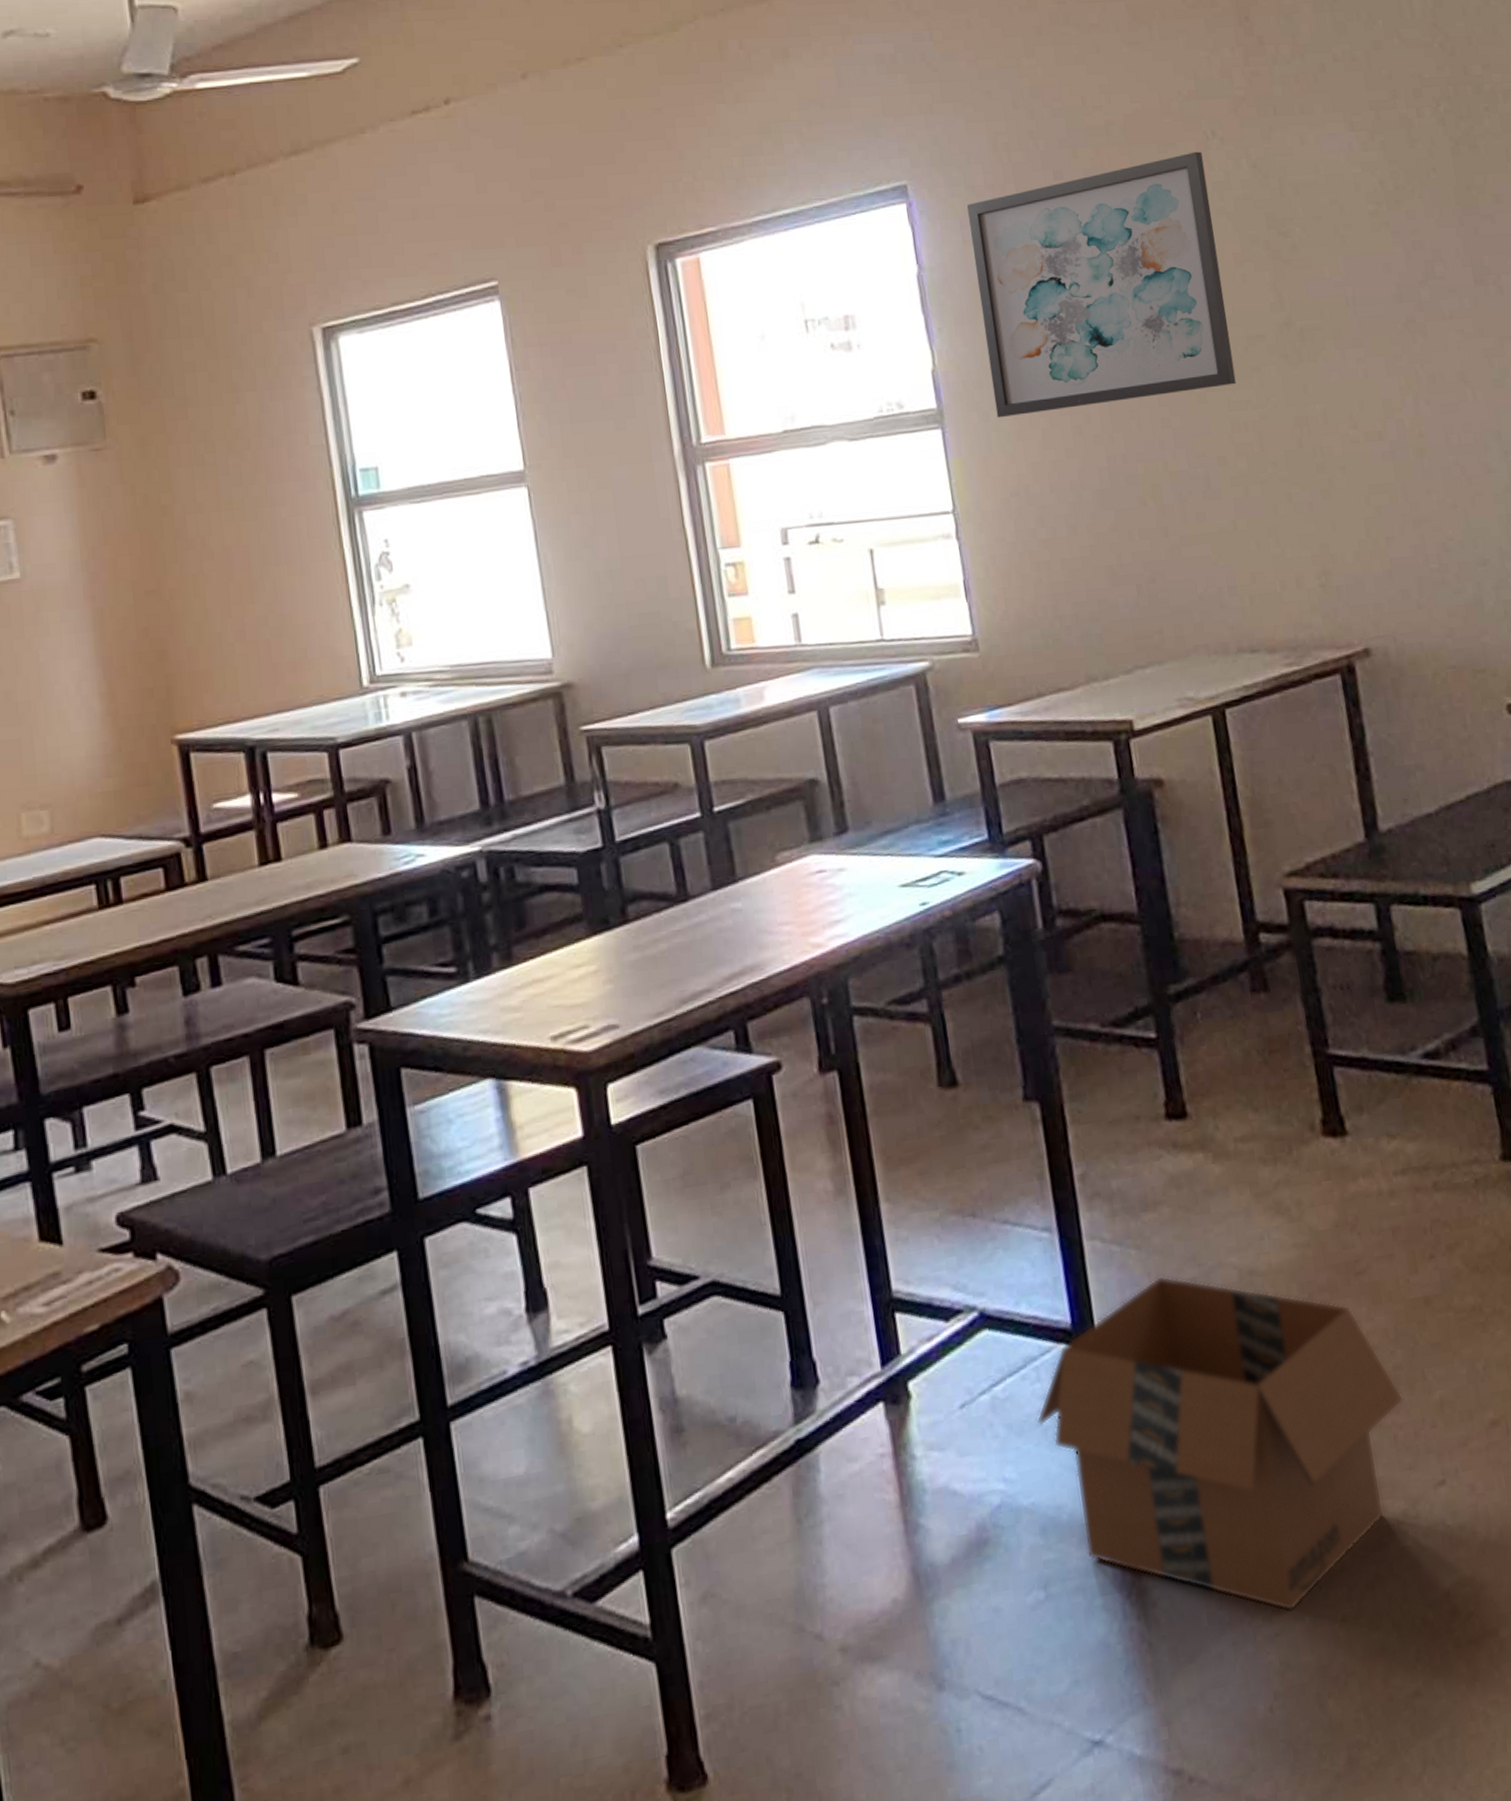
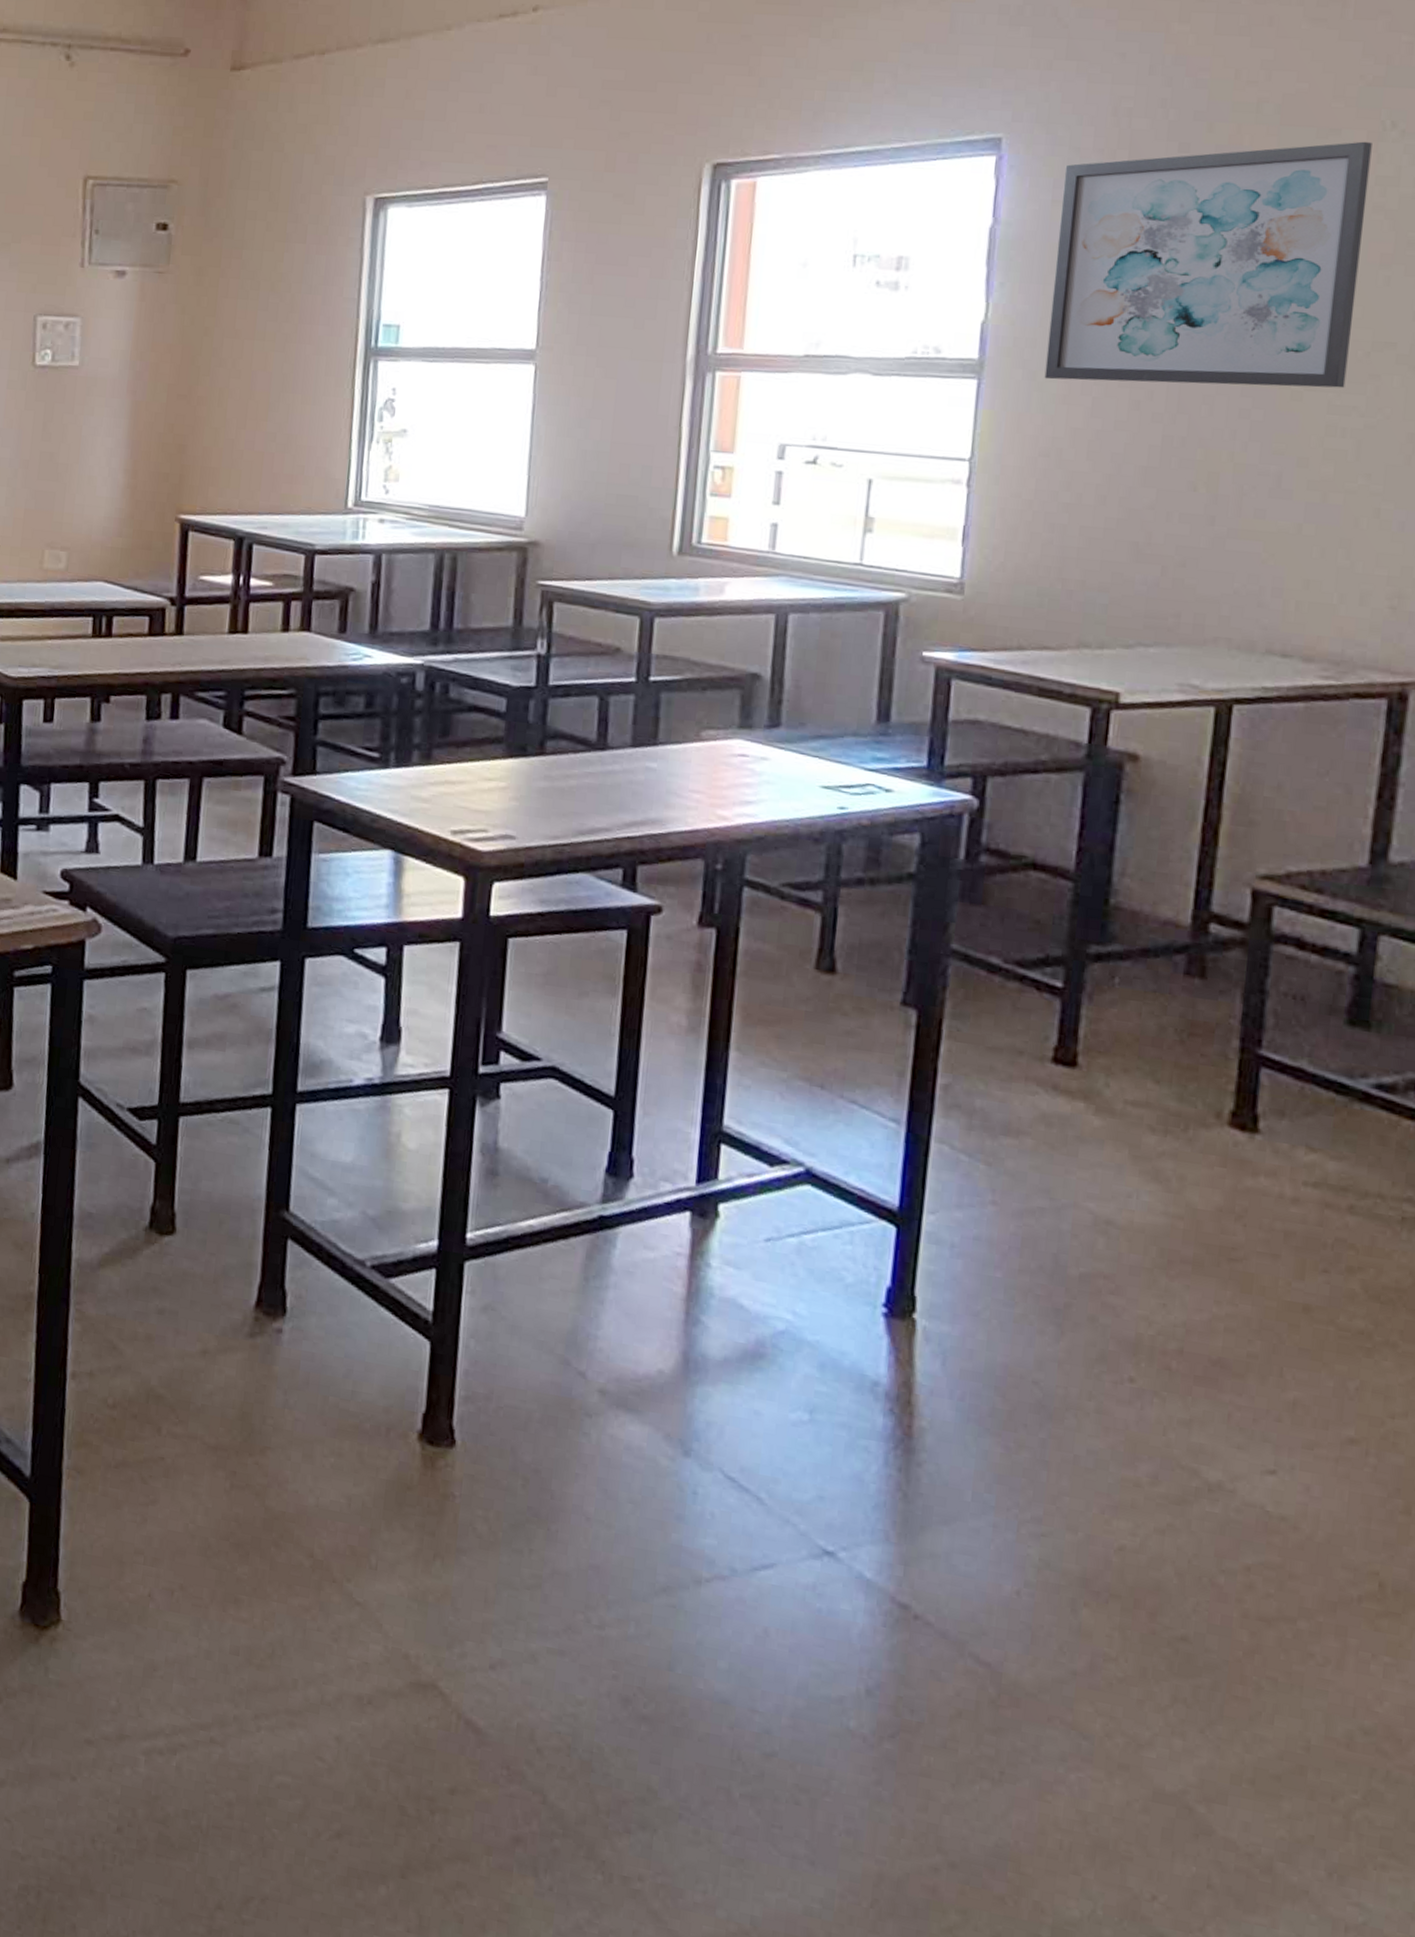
cardboard box: present [1037,1276,1404,1612] -> none [840,1195,1250,1522]

